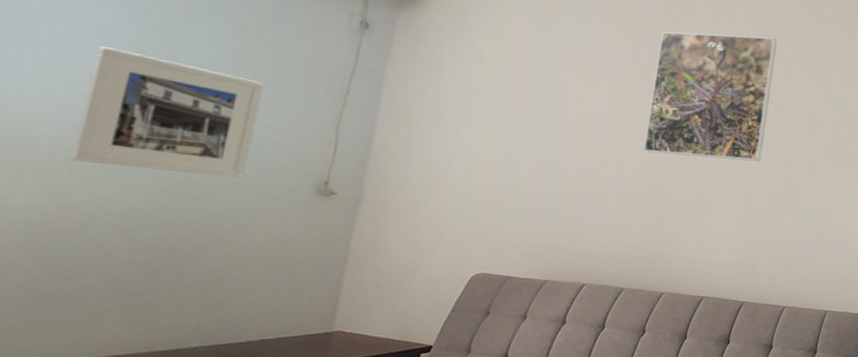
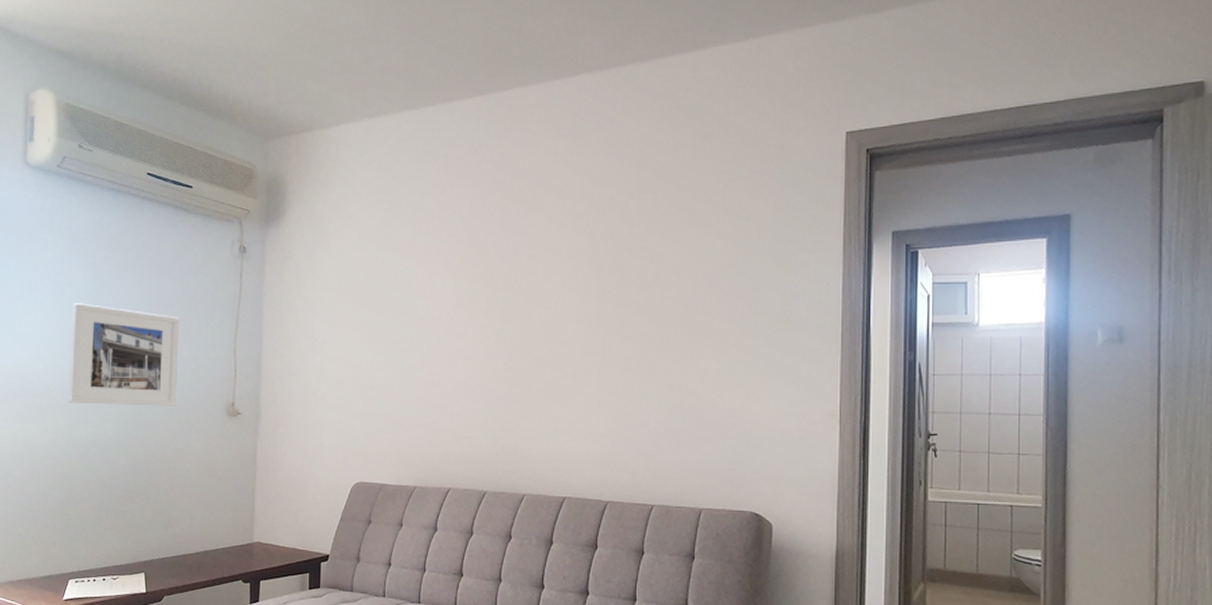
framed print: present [643,31,777,162] -> none [489,189,614,342]

